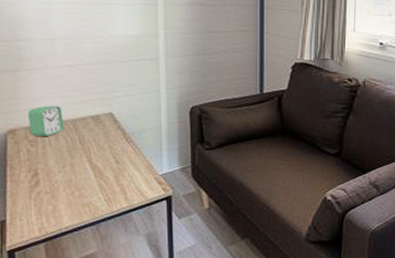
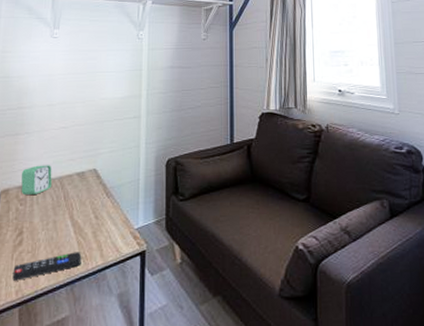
remote control: none [32,194,105,219] -> present [12,252,82,281]

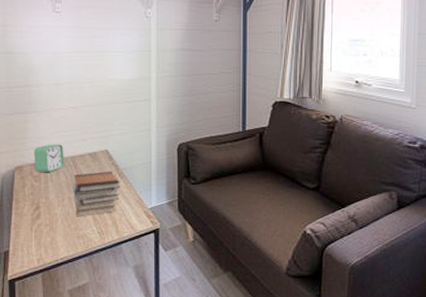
remote control: present [12,252,82,281] -> none [33,227,98,250]
book stack: none [57,191,107,242] -> present [72,171,120,217]

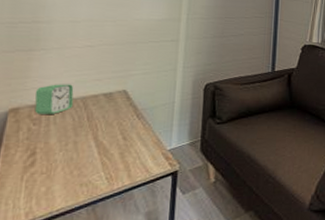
book stack: present [72,171,120,217] -> none [79,113,137,163]

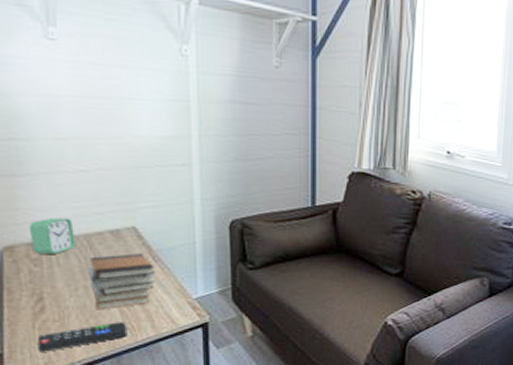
remote control: none [21,172,106,203] -> present [37,322,128,352]
book stack: none [79,113,137,163] -> present [87,254,155,310]

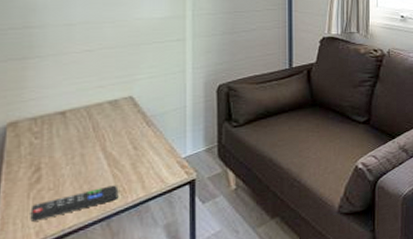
alarm clock: present [28,218,75,254] -> none [33,93,76,127]
book stack: present [87,254,155,310] -> none [85,120,147,176]

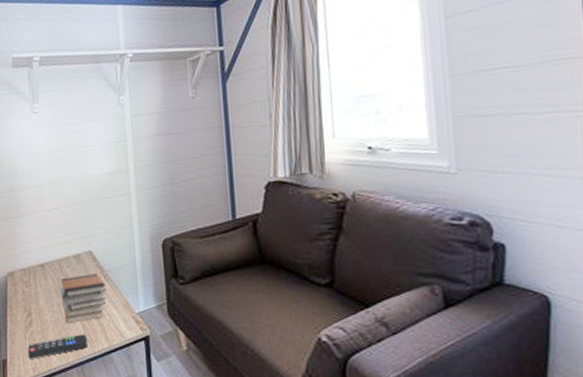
book stack: none [85,120,147,176] -> present [59,274,107,324]

